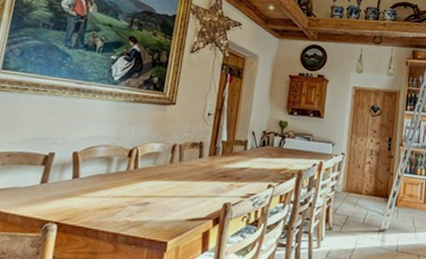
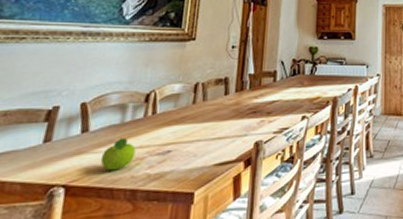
fruit: none [88,187,119,215] -> present [100,138,136,171]

